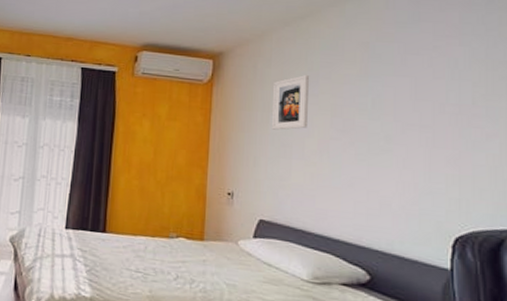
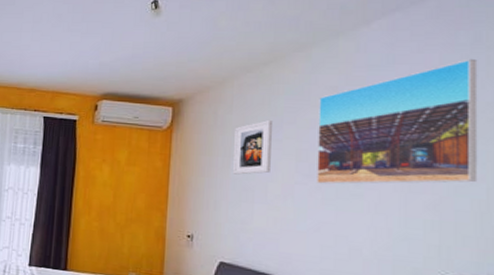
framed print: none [350,18,492,140] -> present [317,58,478,184]

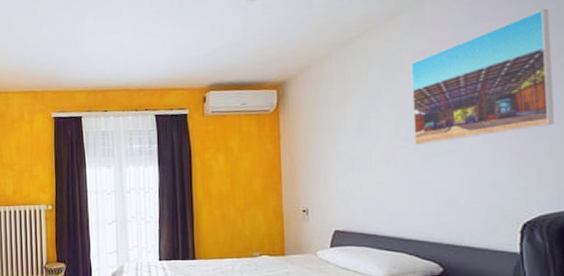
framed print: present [233,120,272,175] -> none [337,91,372,147]

